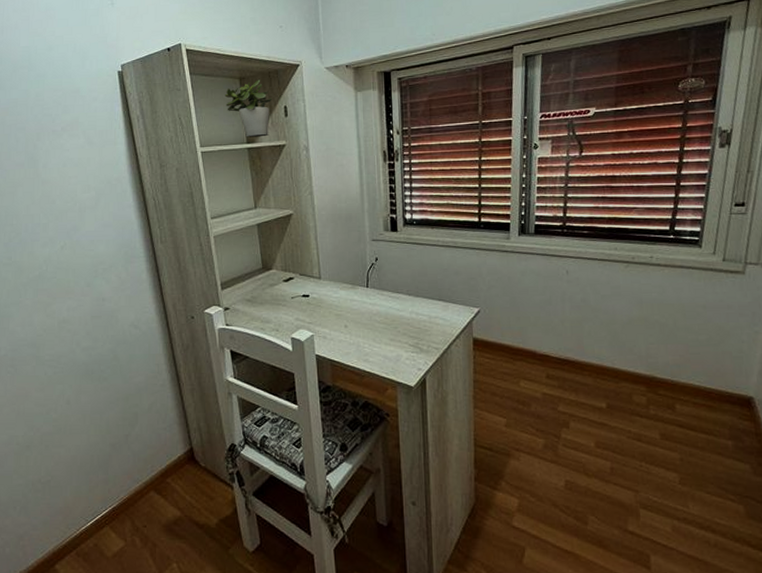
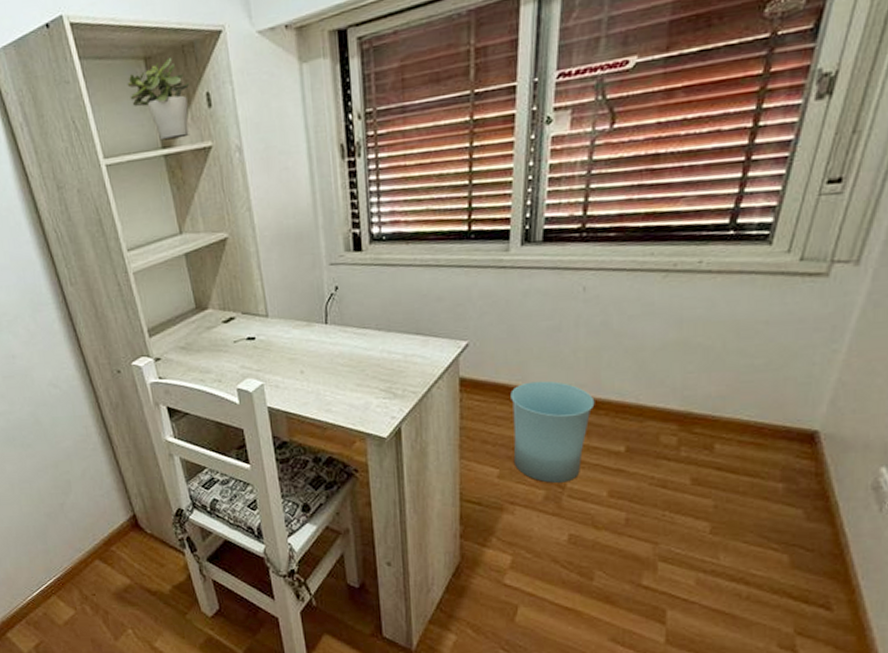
waste bin: none [514,344,580,433] -> present [510,380,595,483]

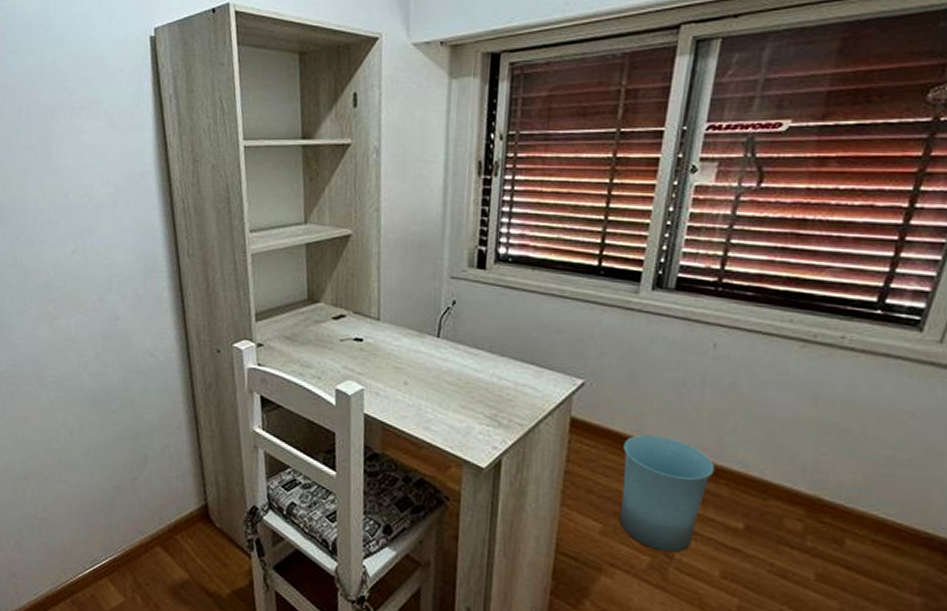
potted plant: present [127,57,190,141] -> none [278,55,339,132]

